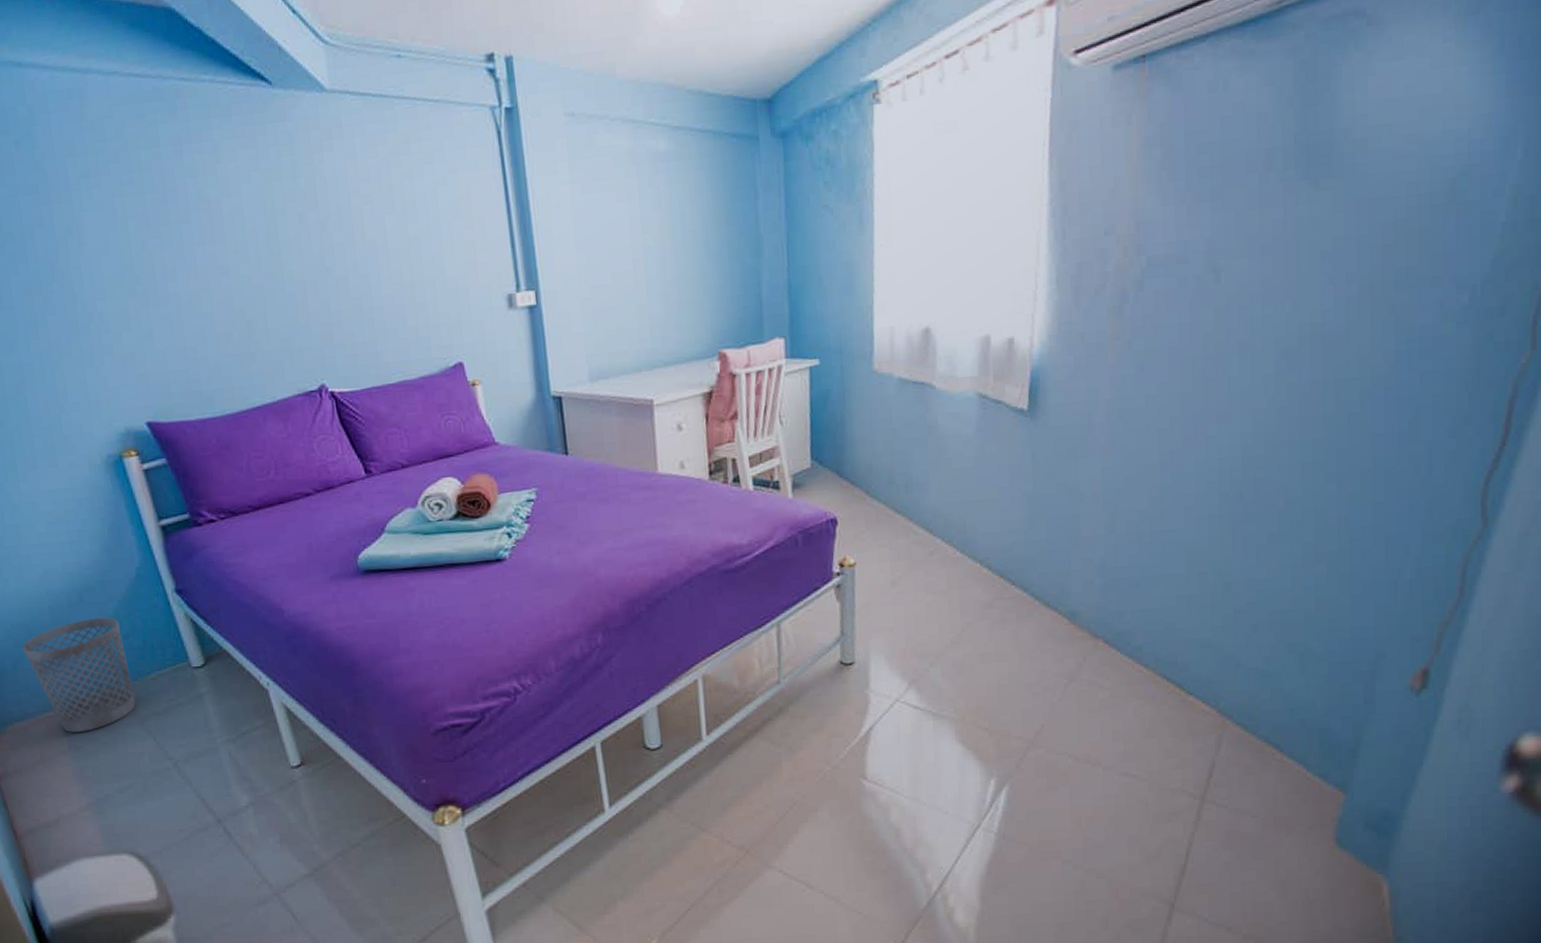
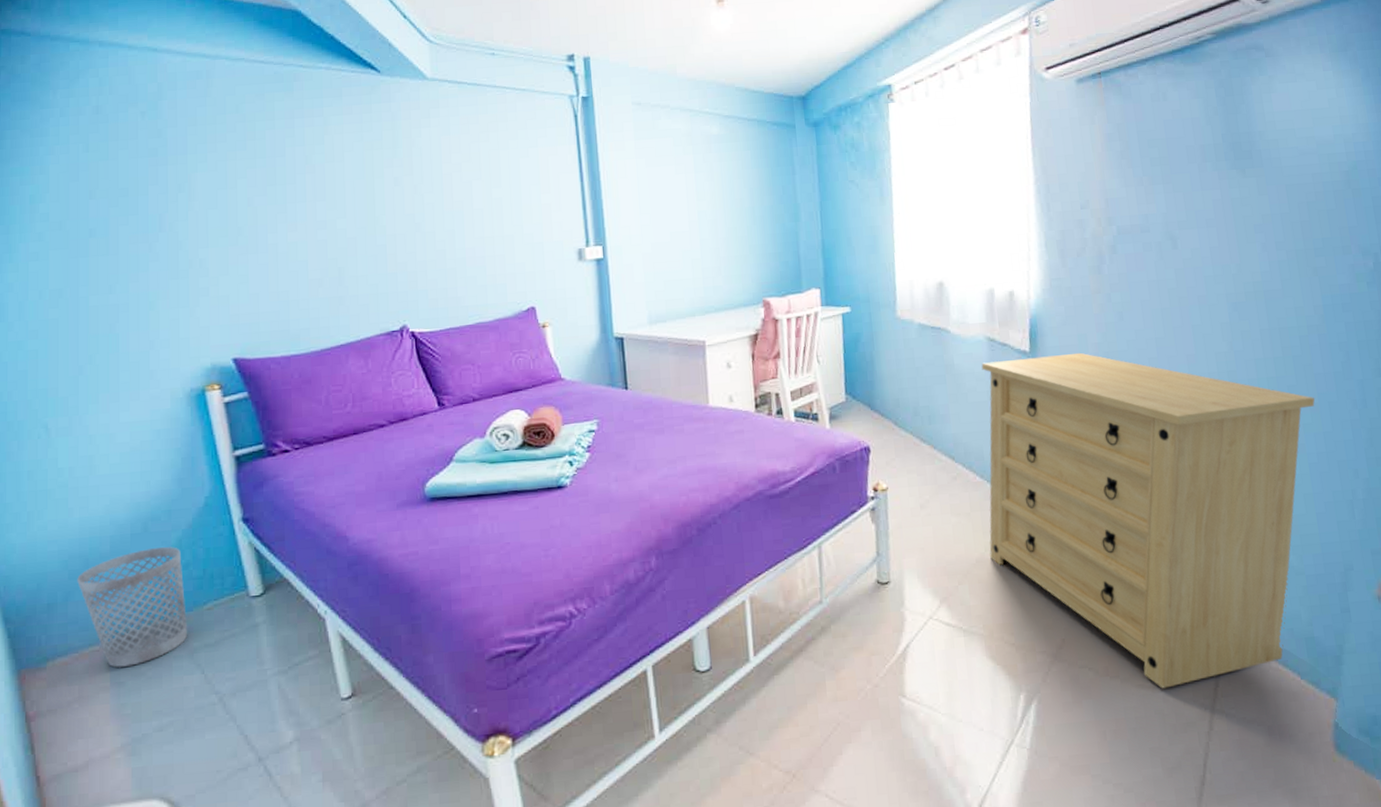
dresser: none [966,410,1369,778] -> present [981,352,1315,689]

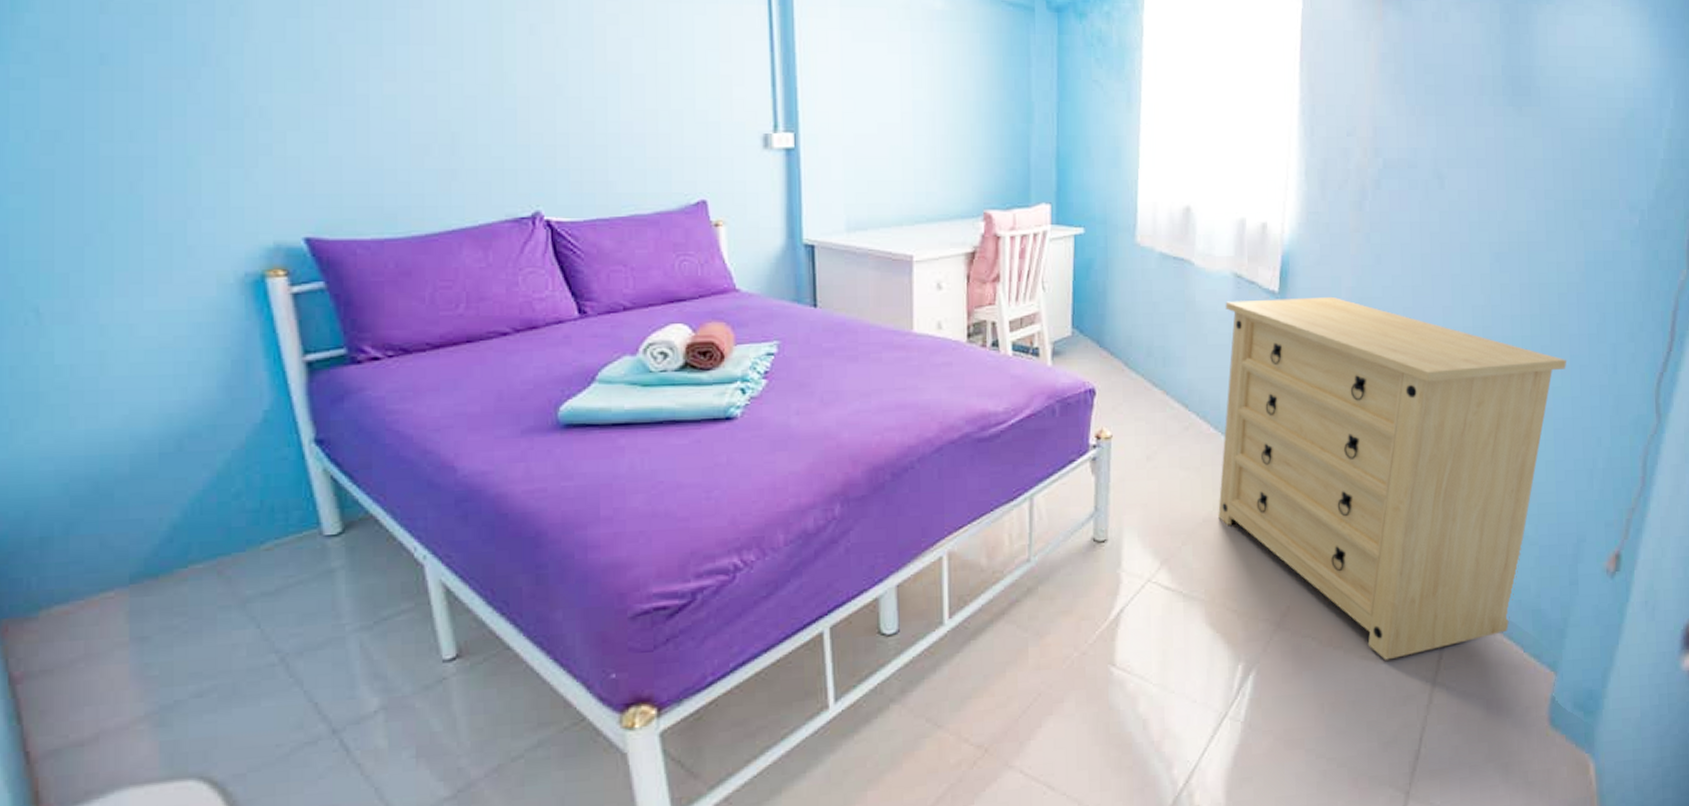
wastebasket: present [77,547,187,668] -> none [82,471,237,619]

